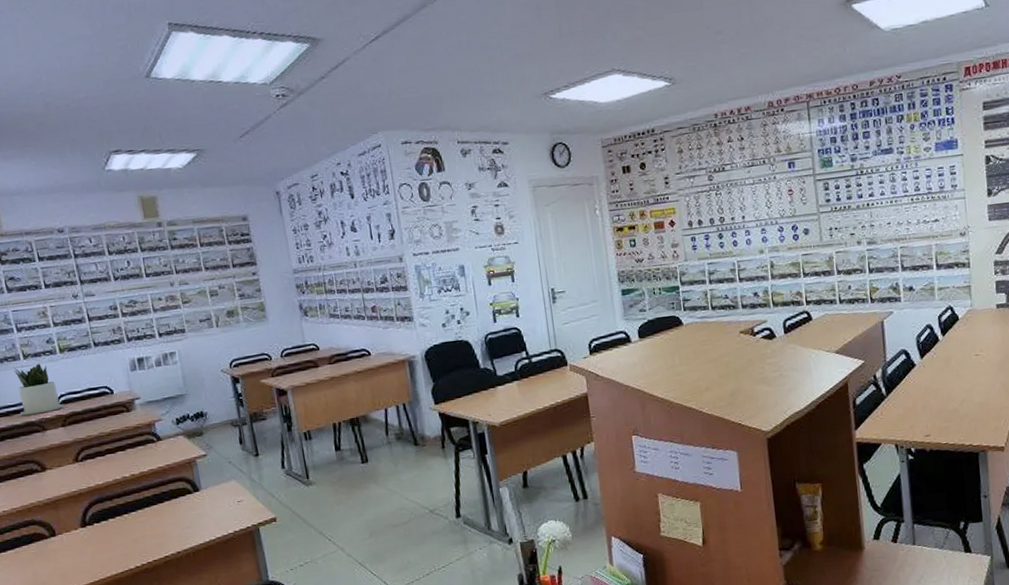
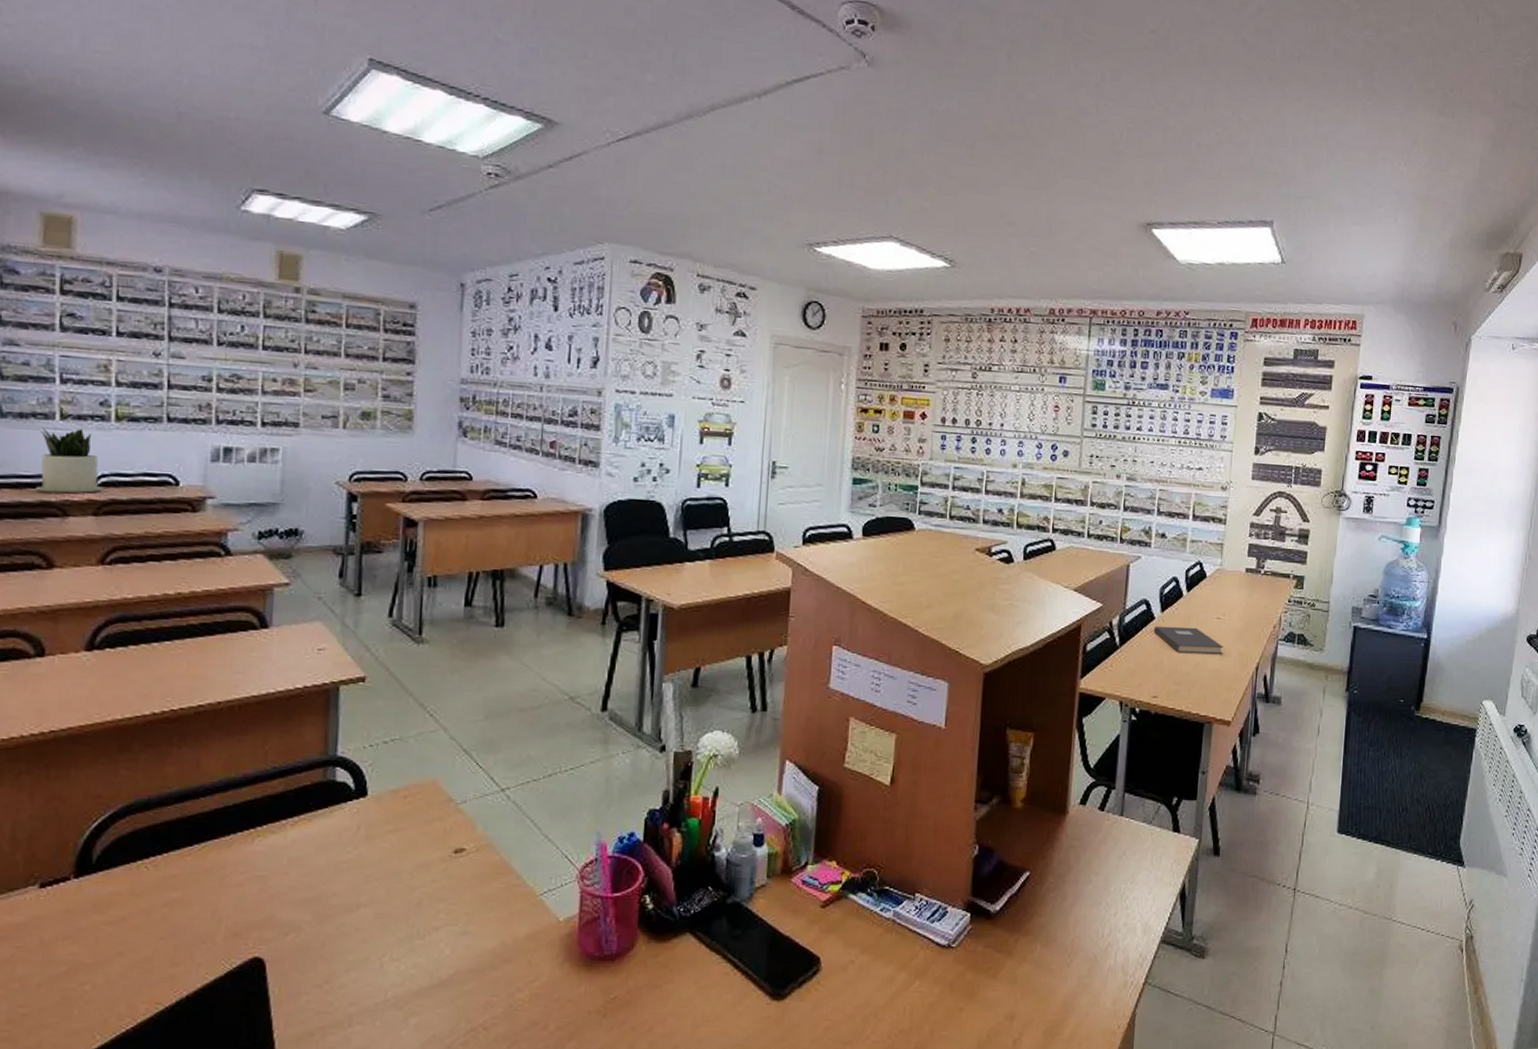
book: none [916,367,986,393] -> present [1153,626,1223,655]

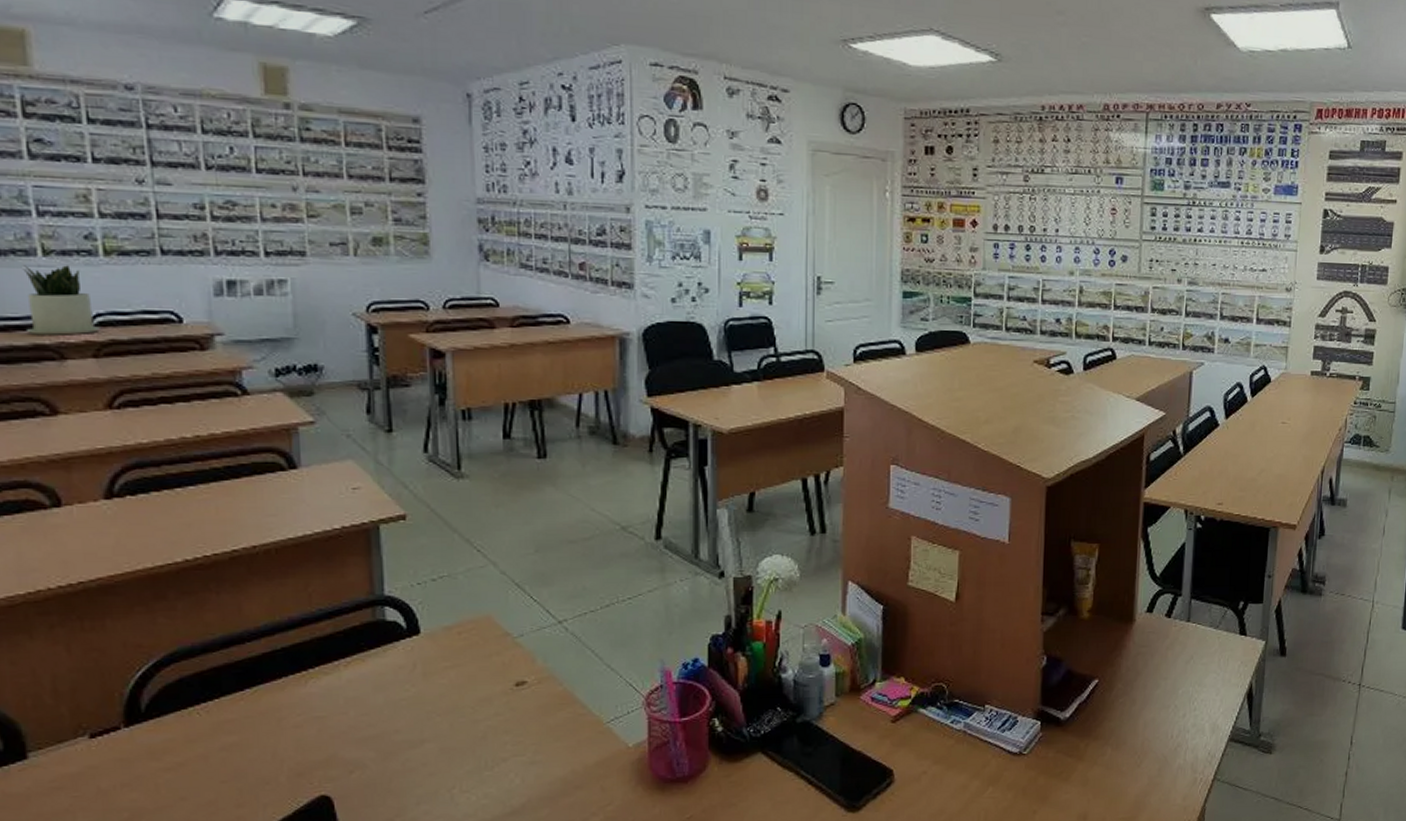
book: present [1153,626,1223,655] -> none [1218,432,1288,460]

